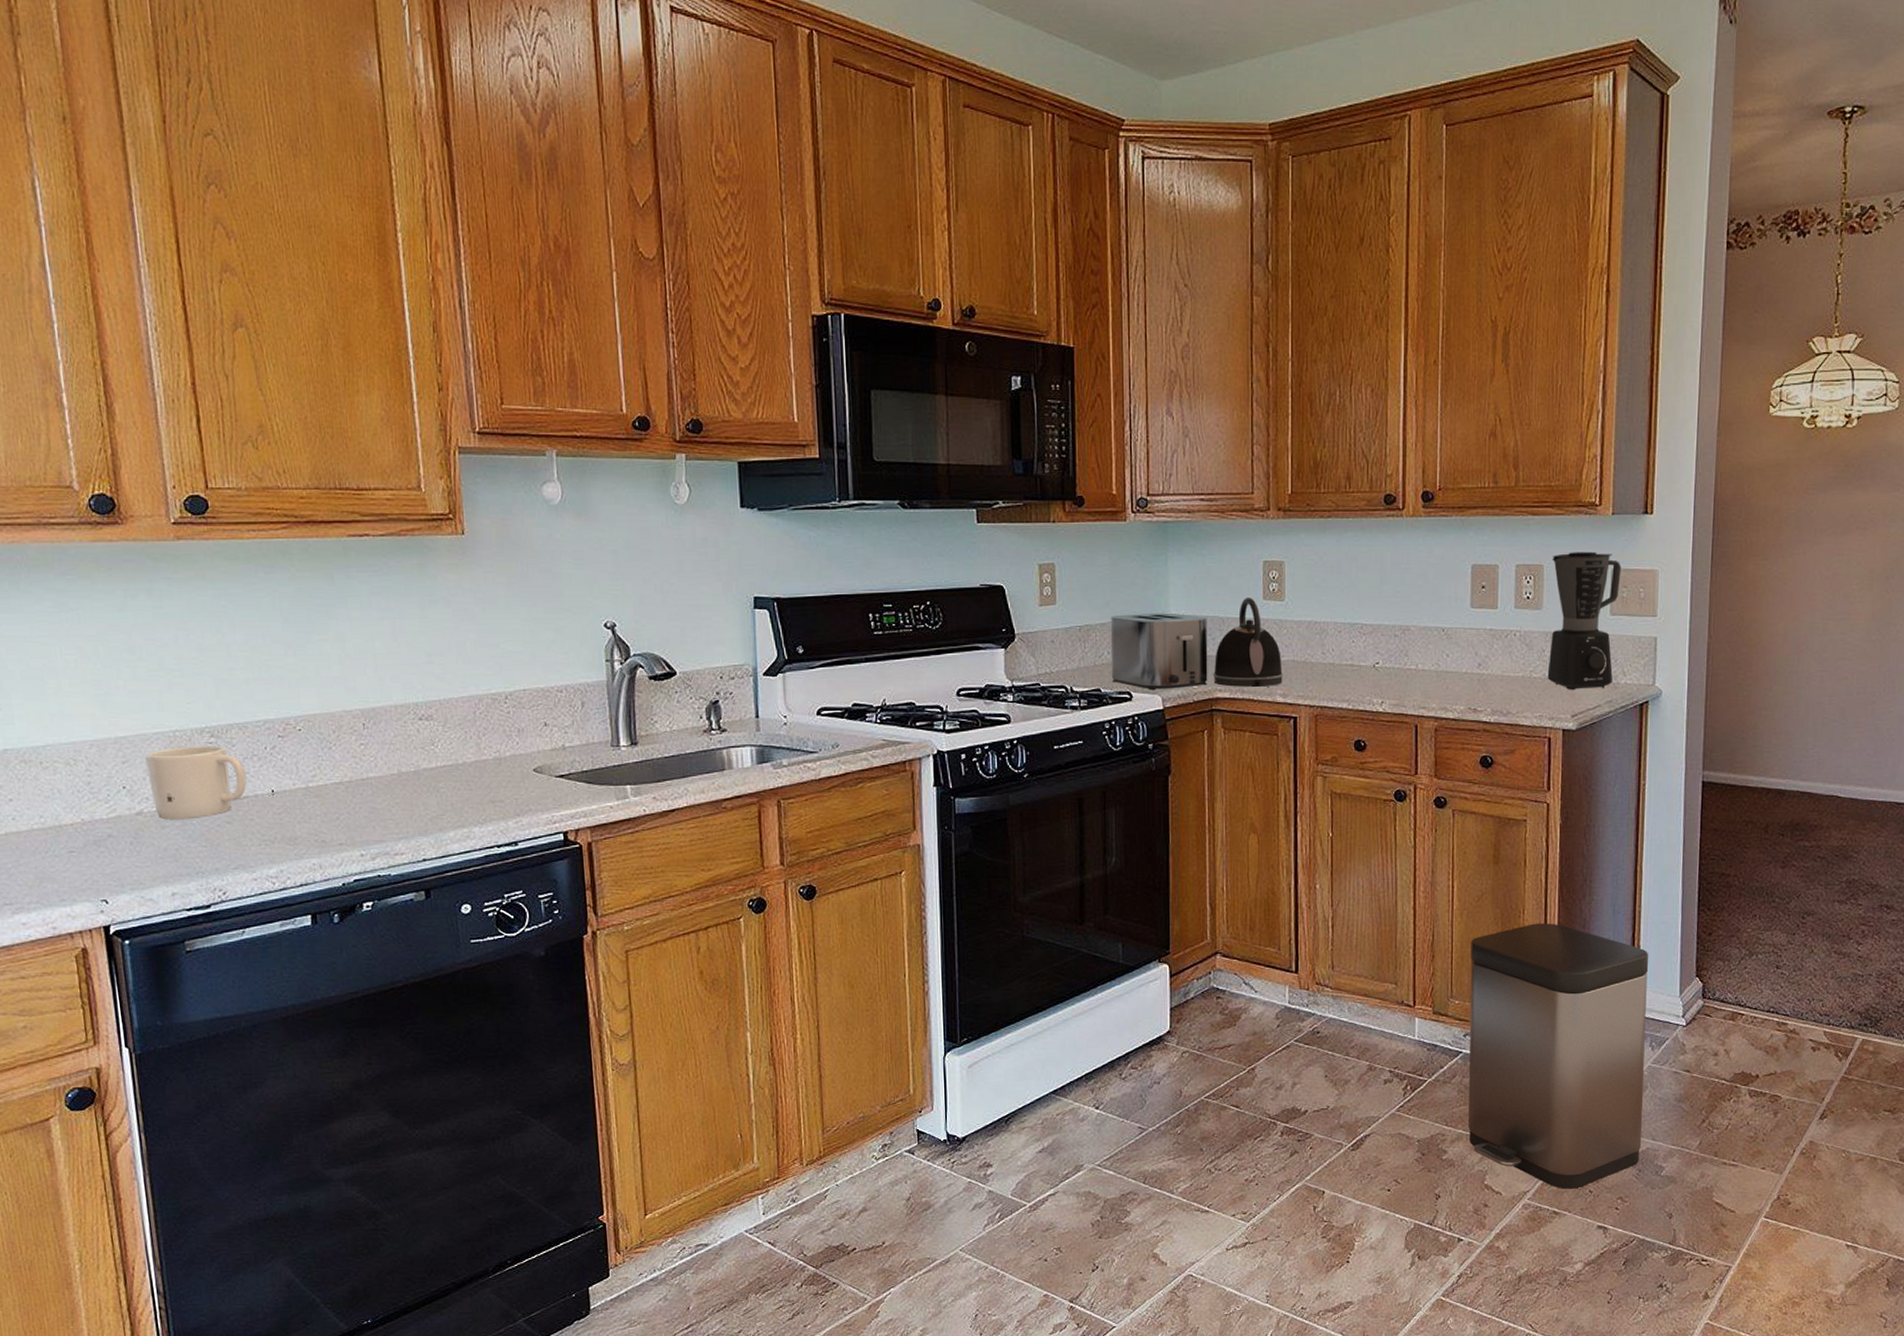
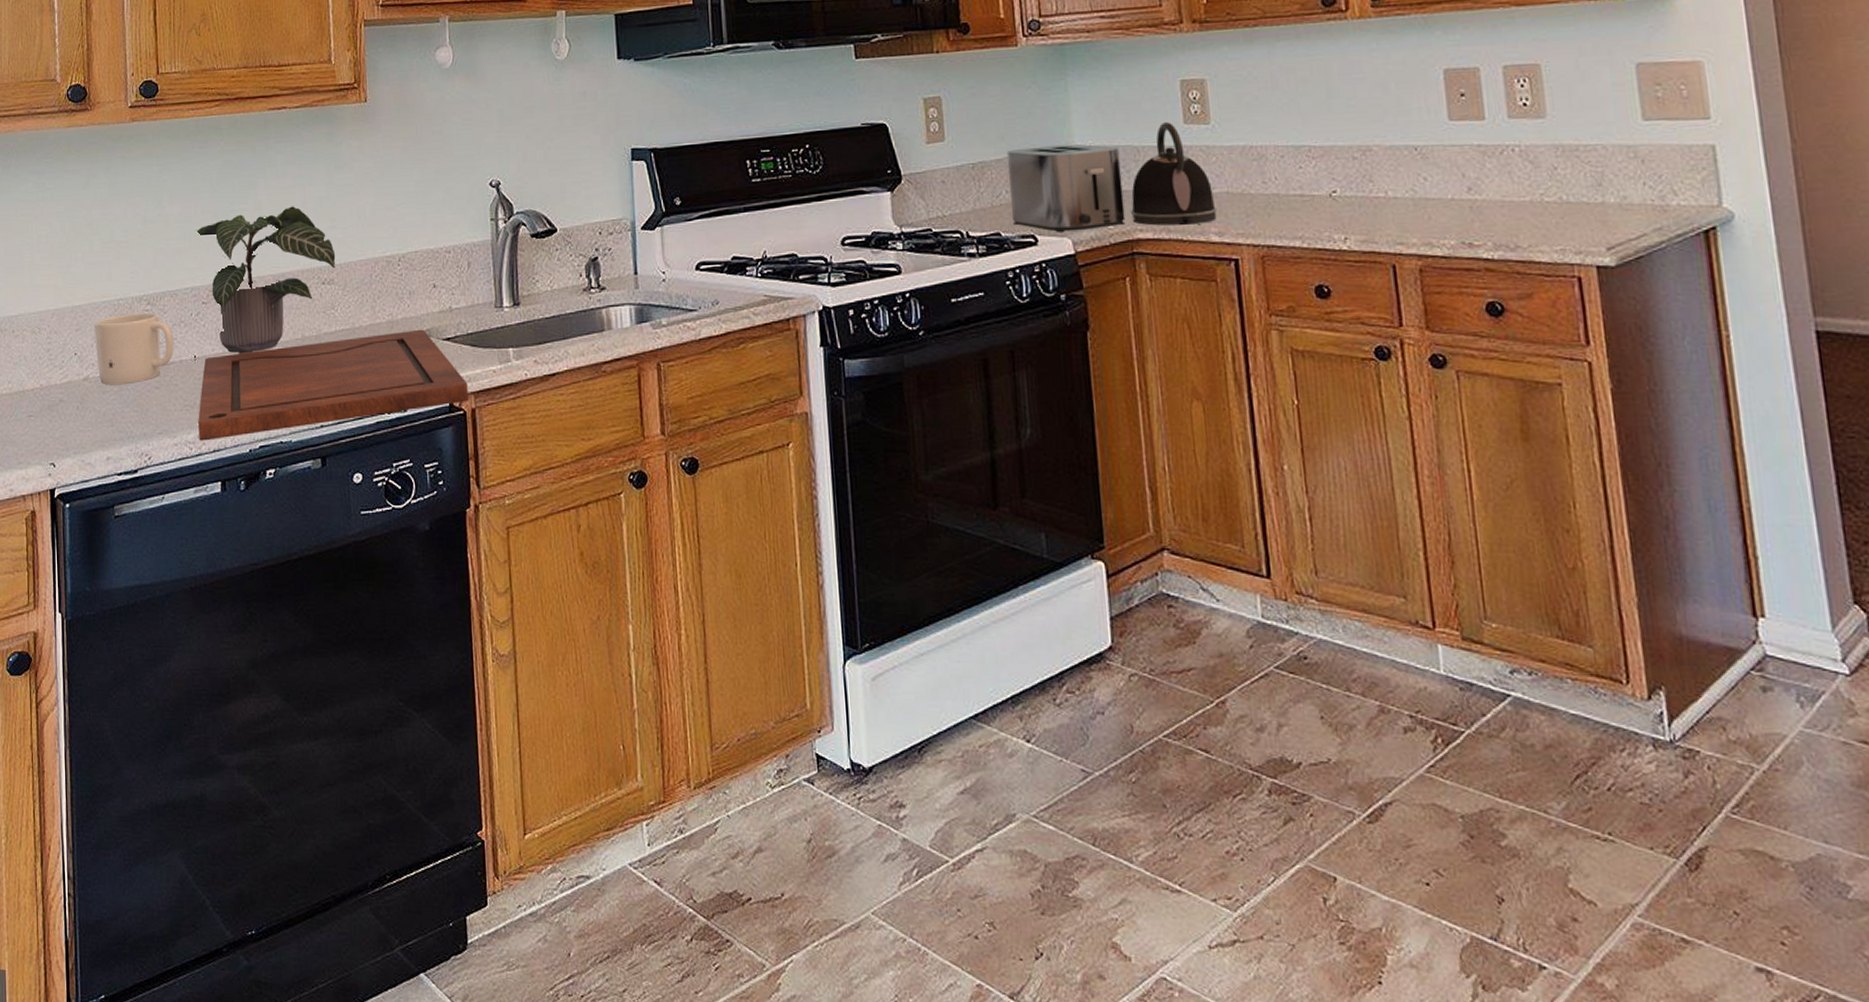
potted plant: none [265,639,434,787] -> present [195,206,336,353]
cutting board: none [280,766,584,876] -> present [198,329,468,441]
pedal bin: present [1468,923,1648,1189] -> none [1503,522,1808,907]
blender: present [1547,551,1622,691] -> none [1550,44,1659,217]

